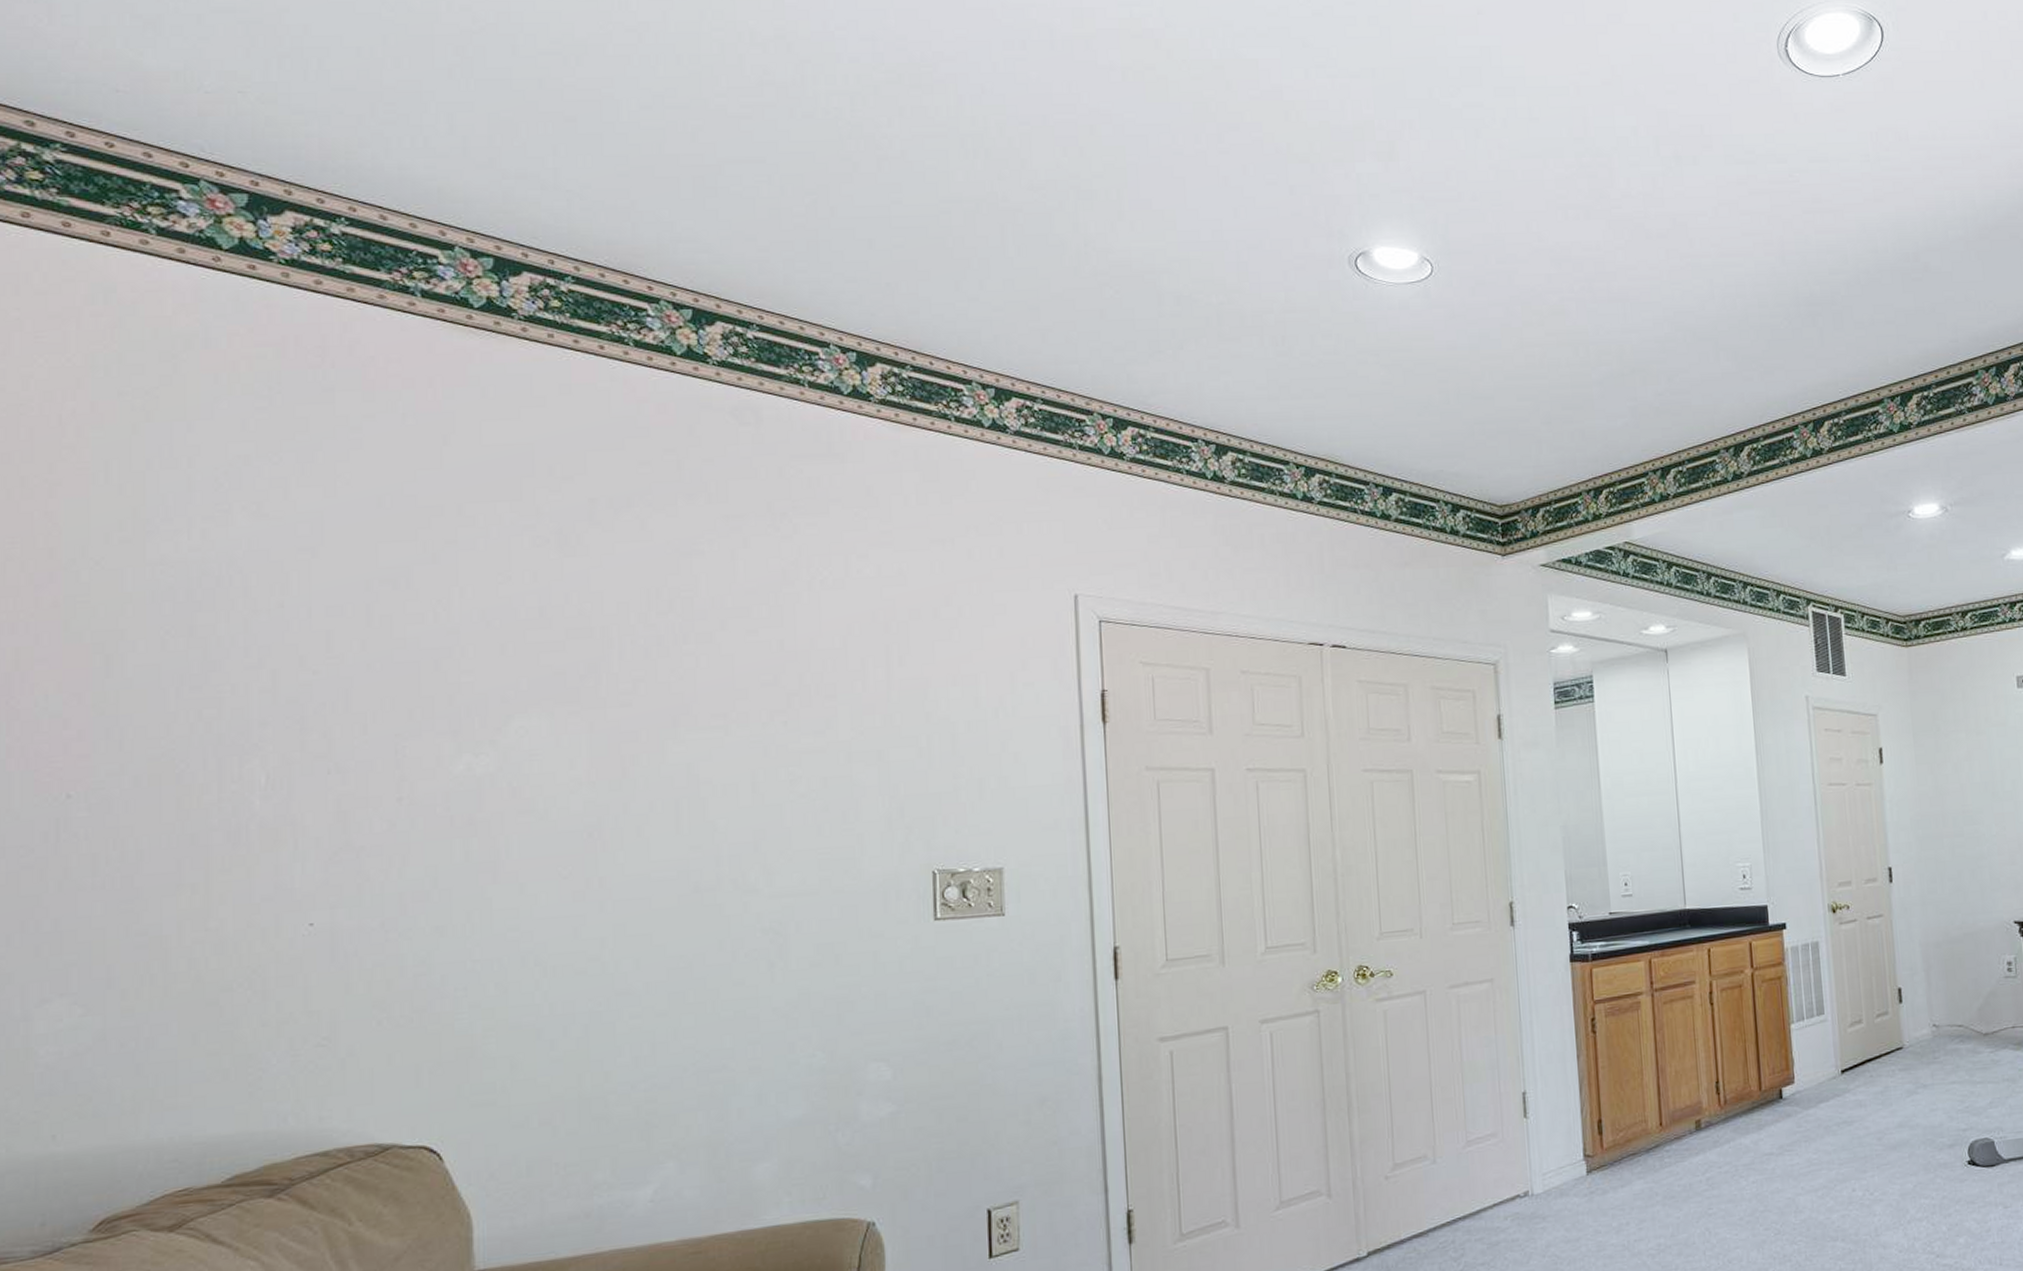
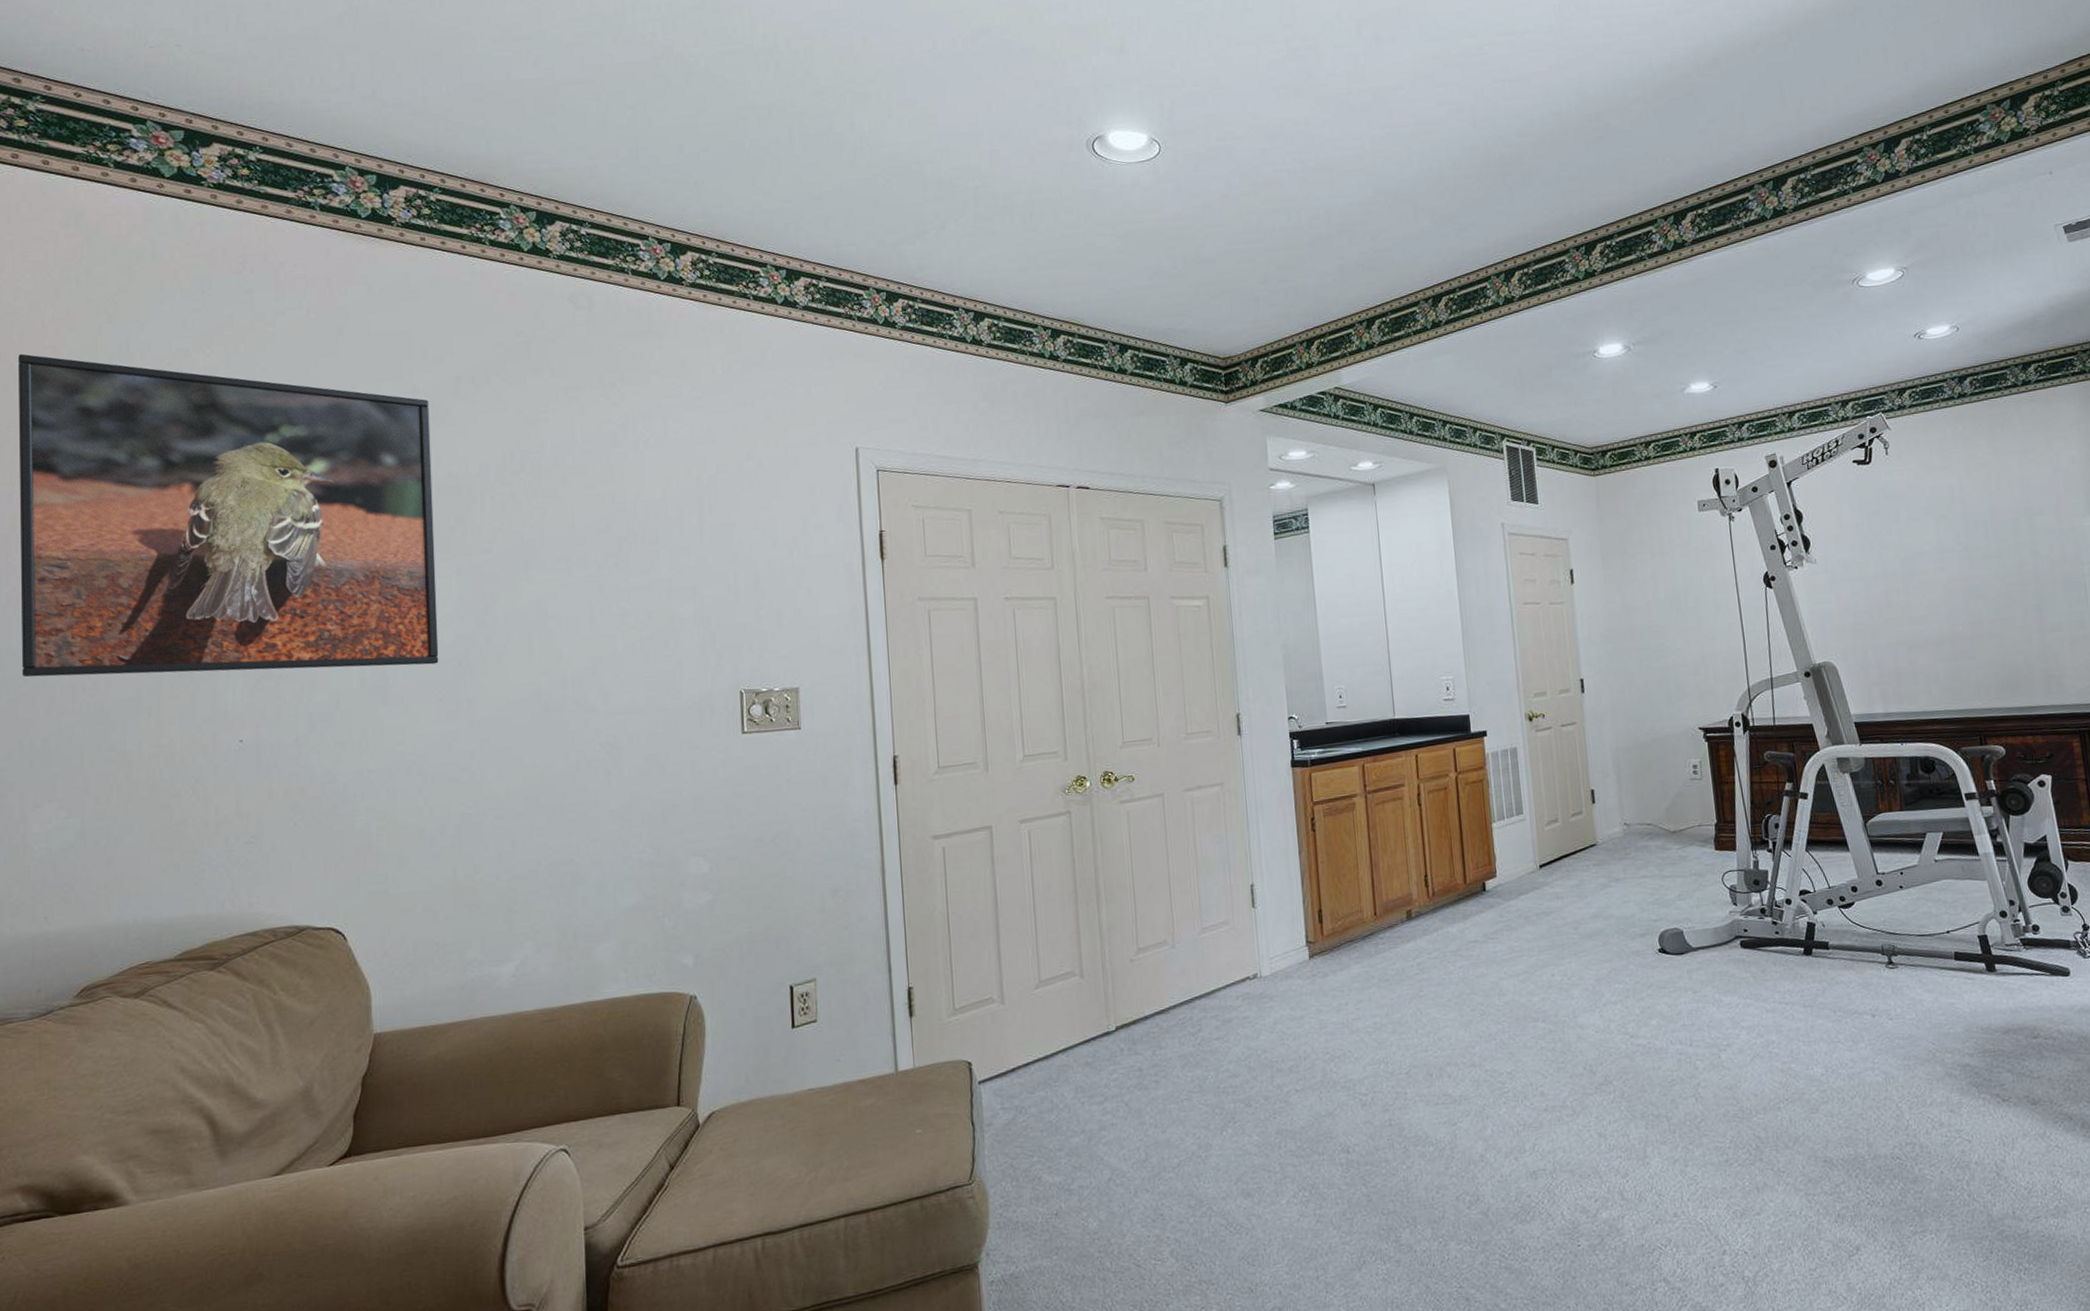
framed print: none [25,454,564,846] -> present [18,354,439,678]

